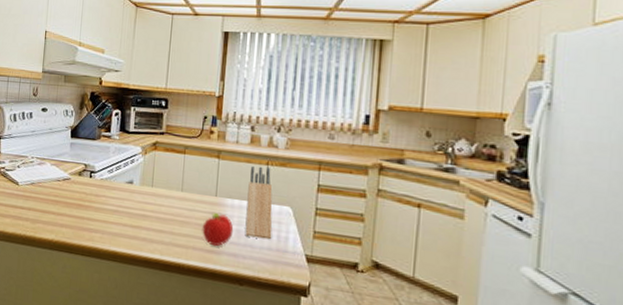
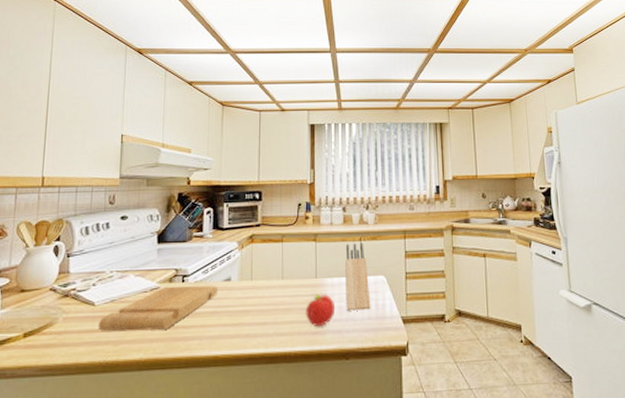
cutting board: none [20,179,121,218] -> present [97,285,218,331]

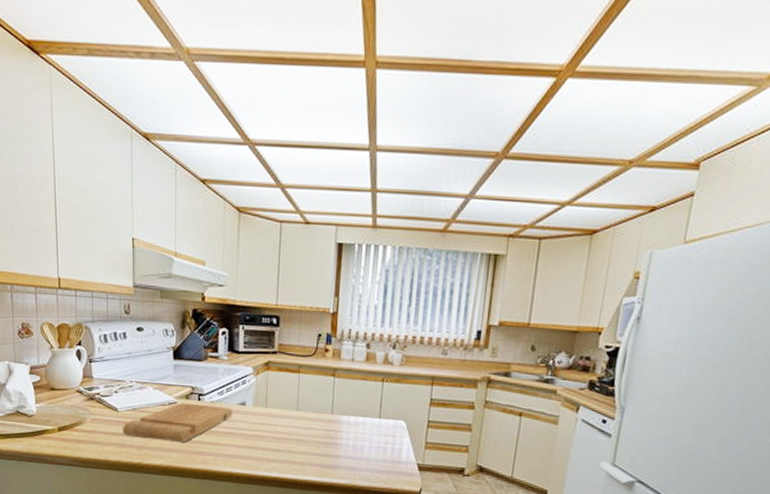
fruit: present [305,294,336,327] -> none [318,430,350,462]
knife block: present [345,242,371,311] -> none [360,383,388,452]

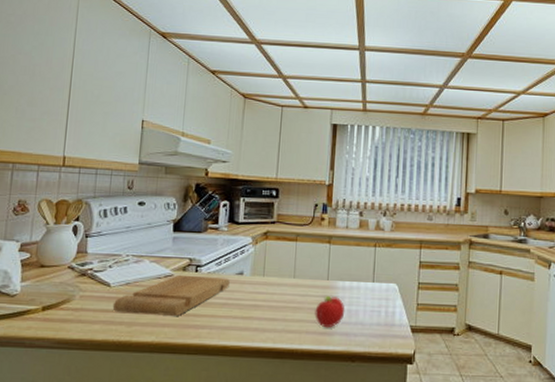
fruit: none [318,430,350,462] -> present [315,296,345,328]

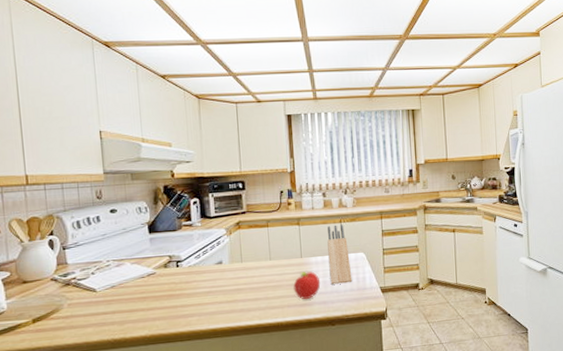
cutting board: present [112,274,230,316] -> none [101,269,211,314]
knife block: none [356,248,381,316] -> present [327,224,352,285]

